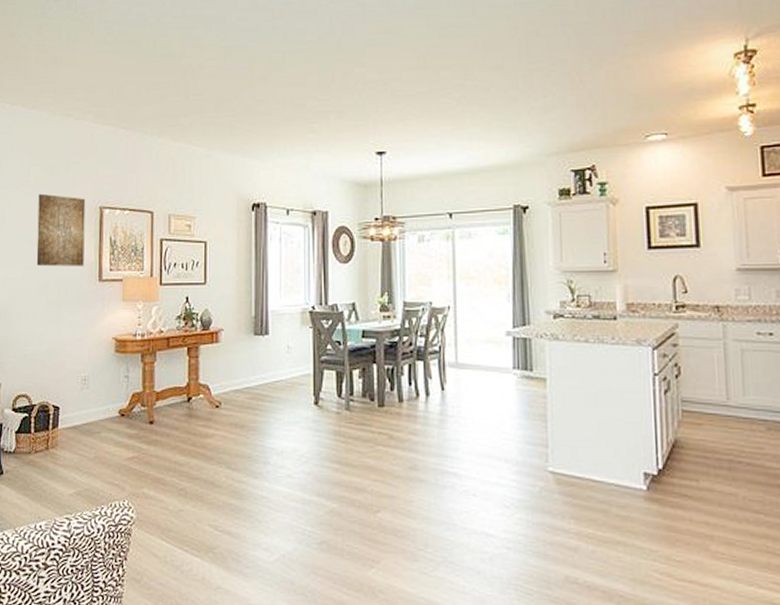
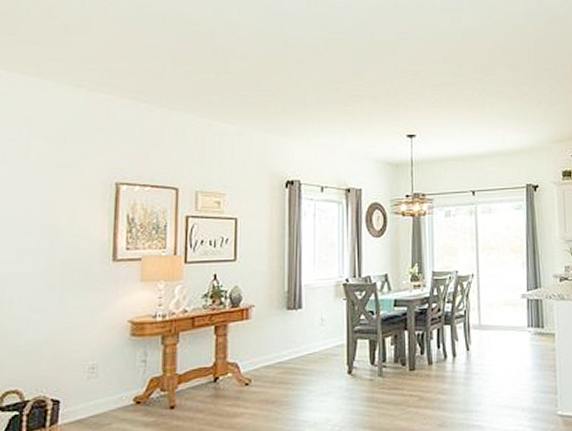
wall art: present [36,193,86,267] -> none [34,168,99,247]

